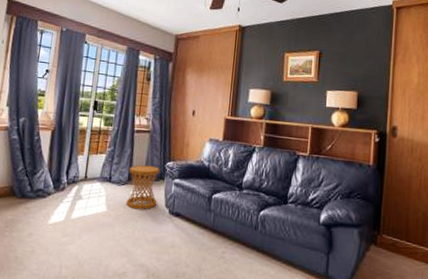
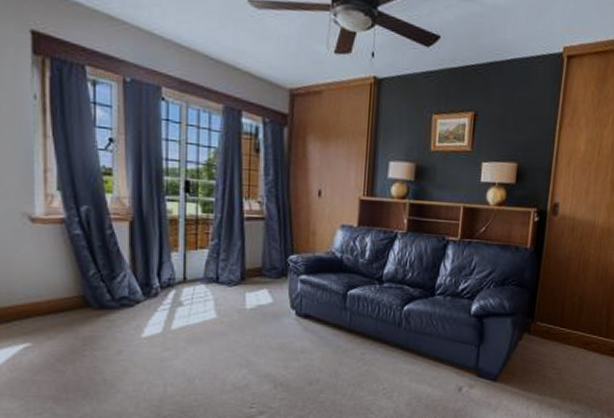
side table: present [126,165,160,210] -> none [241,260,281,314]

